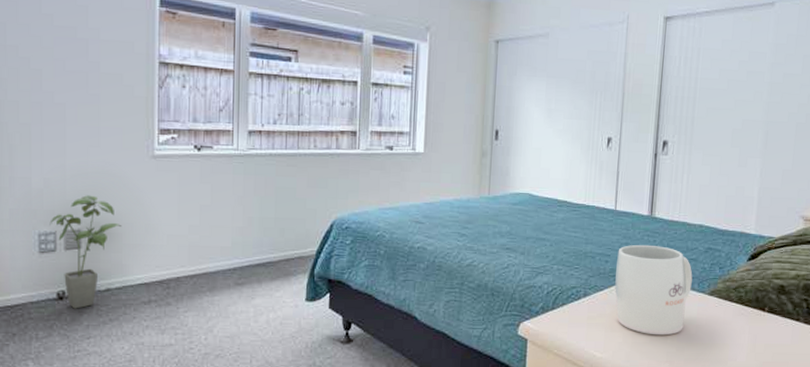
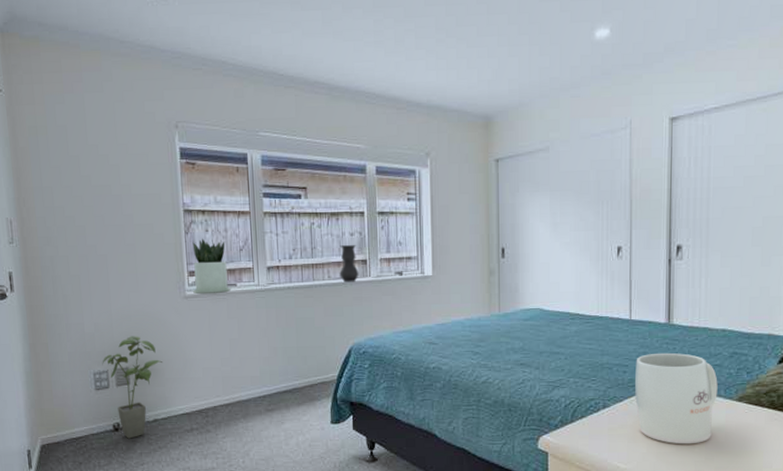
planter: none [162,94,207,156] -> present [192,238,232,295]
vase: none [327,114,348,154] -> present [339,245,359,282]

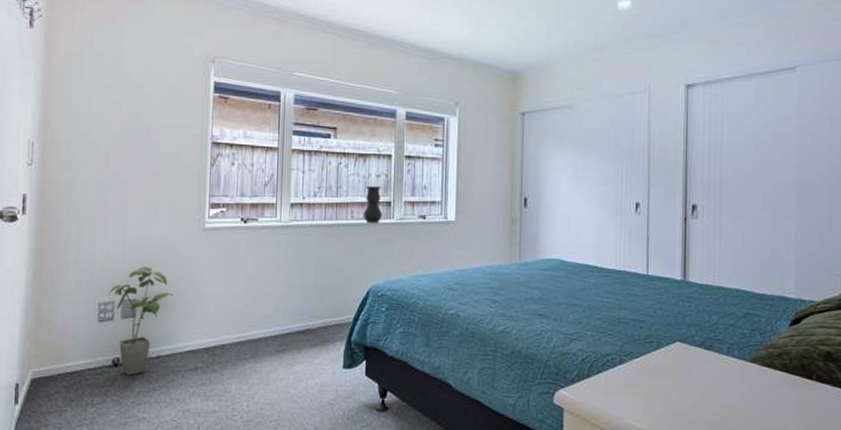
planter: present [192,238,232,295] -> none [212,171,253,228]
mug: present [634,352,718,445] -> none [650,309,732,405]

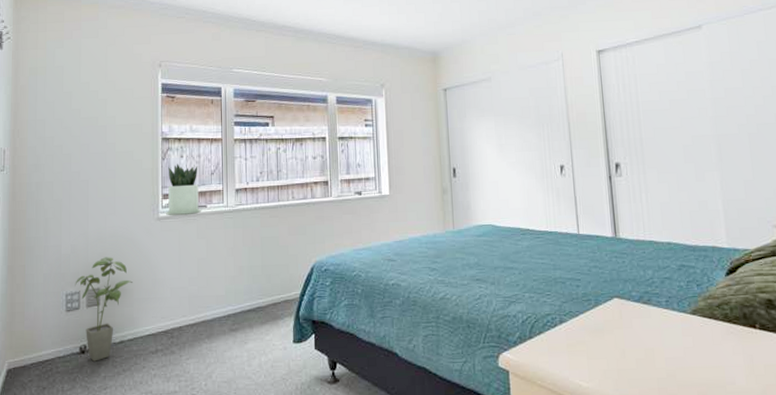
planter: none [212,171,253,228] -> present [165,163,202,216]
vase: present [363,186,383,223] -> none [303,168,321,203]

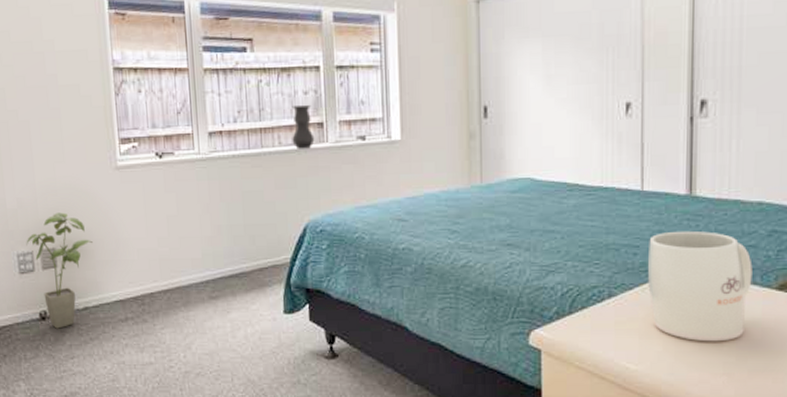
planter: present [165,163,202,216] -> none [124,100,169,165]
vase: none [303,168,321,203] -> present [292,105,315,149]
mug: none [587,266,671,361] -> present [647,230,753,342]

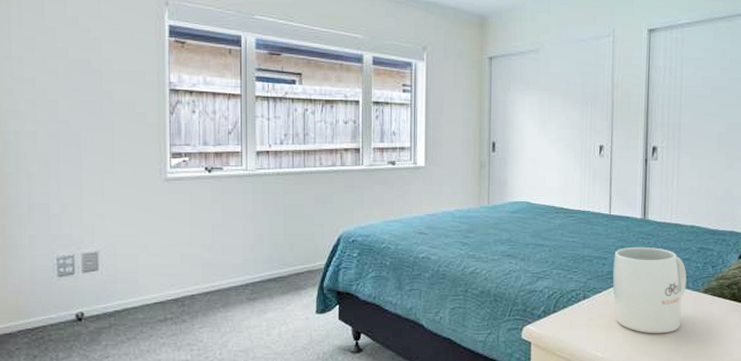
house plant: present [26,212,93,329] -> none [67,219,137,329]
vase: present [292,105,315,149] -> none [332,133,352,170]

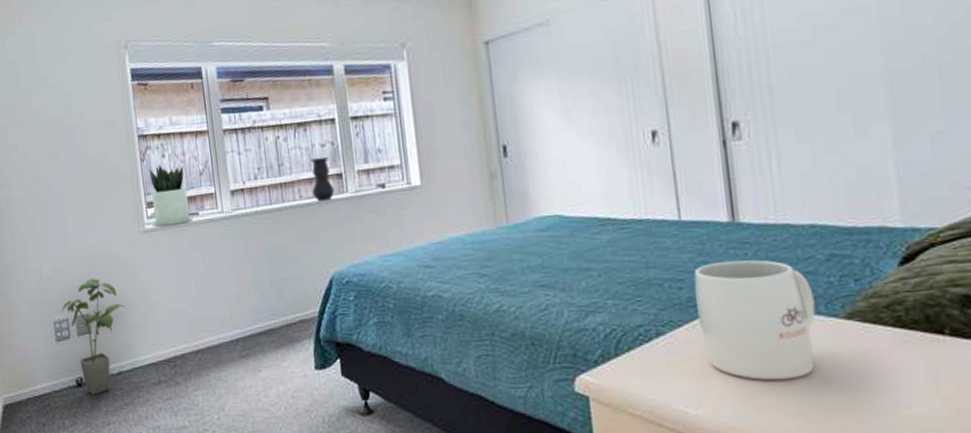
house plant: none [67,219,137,329] -> present [61,278,124,395]
planter: none [174,119,218,178] -> present [149,164,194,228]
vase: none [332,133,352,170] -> present [310,157,335,202]

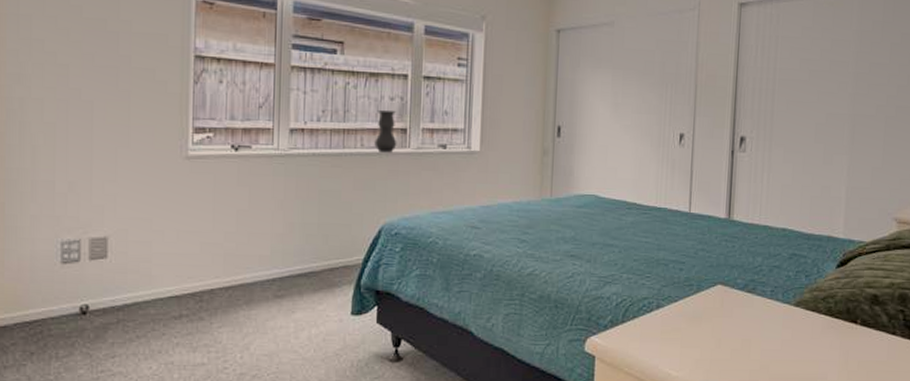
house plant: present [61,278,124,395] -> none [73,200,151,325]
planter: present [149,164,194,228] -> none [196,90,245,157]
mug: present [693,259,816,381] -> none [690,250,776,352]

